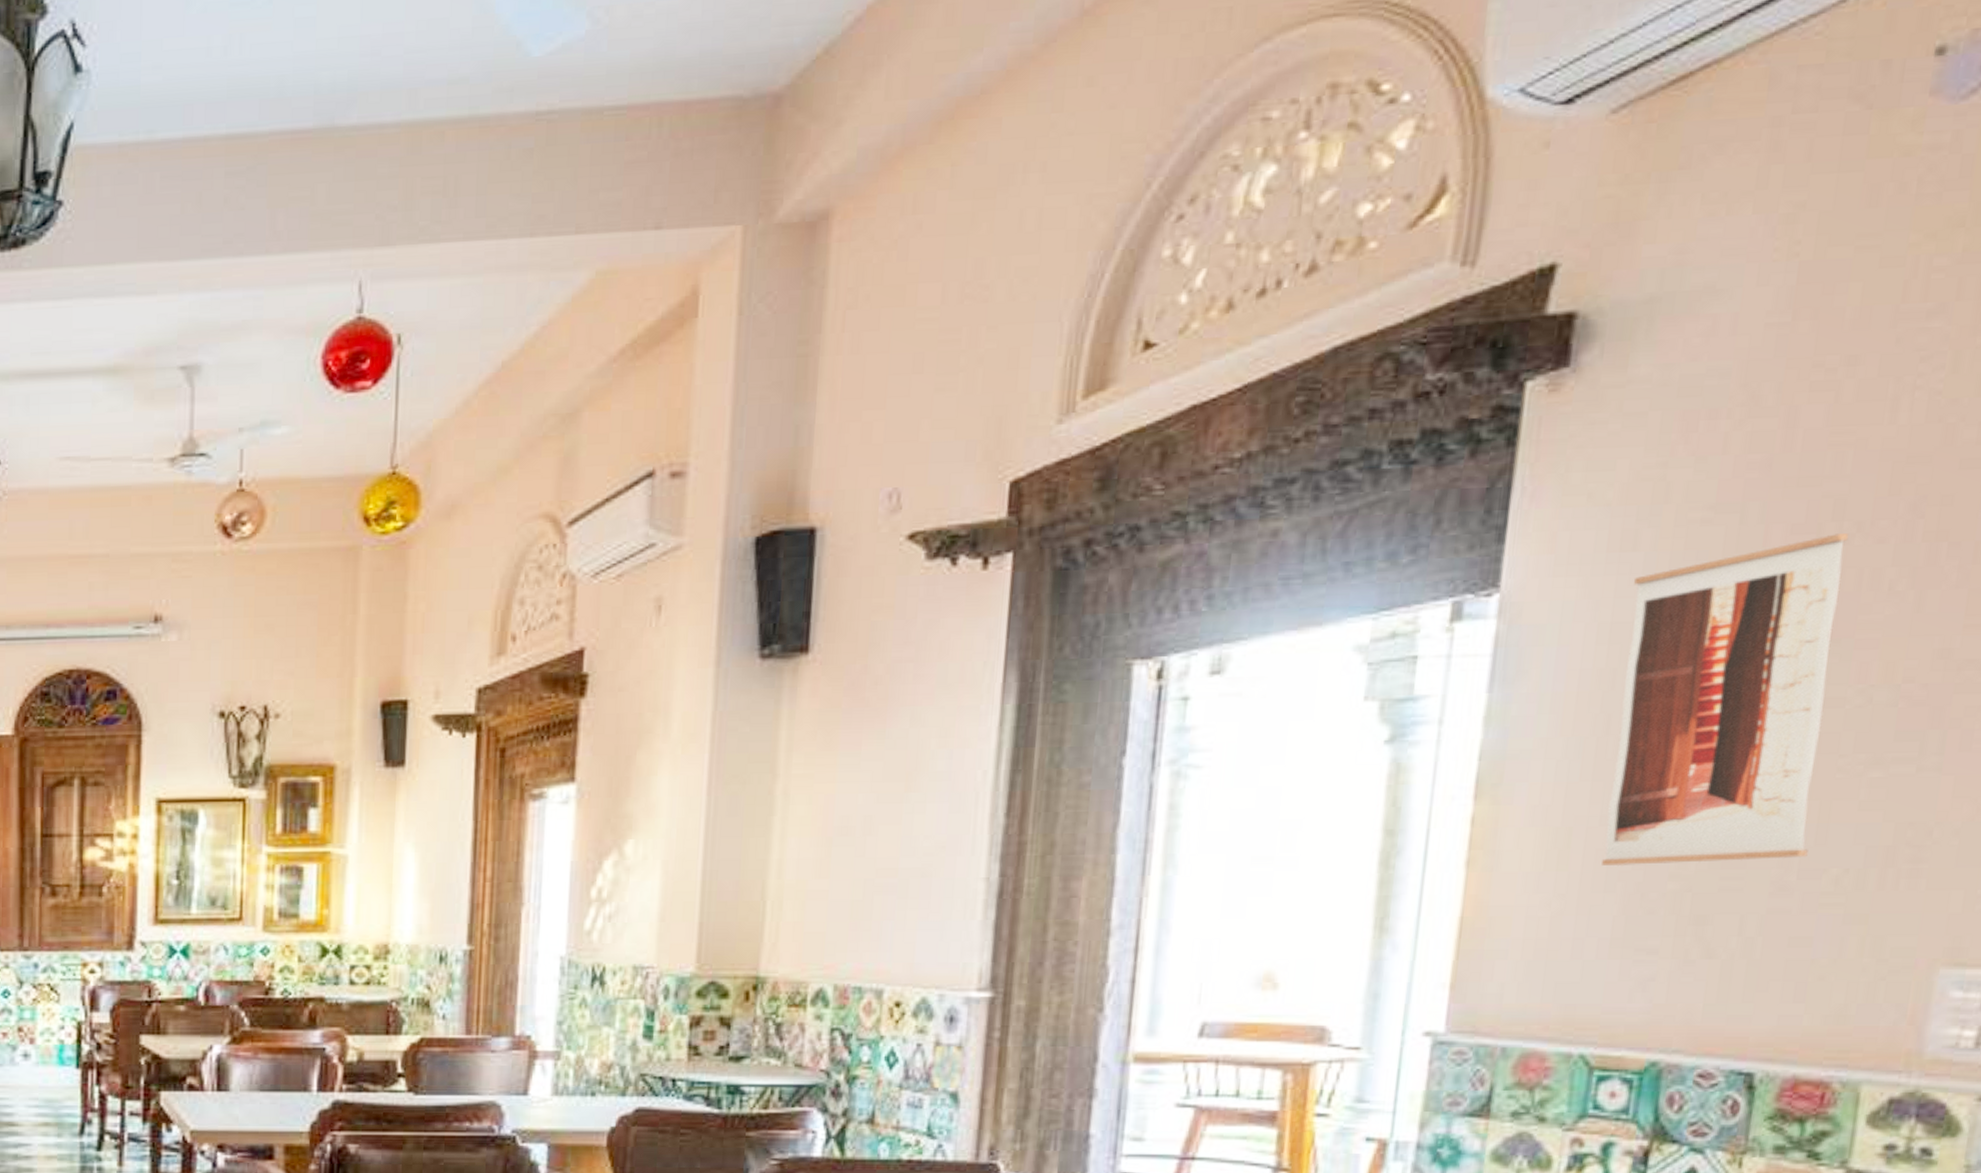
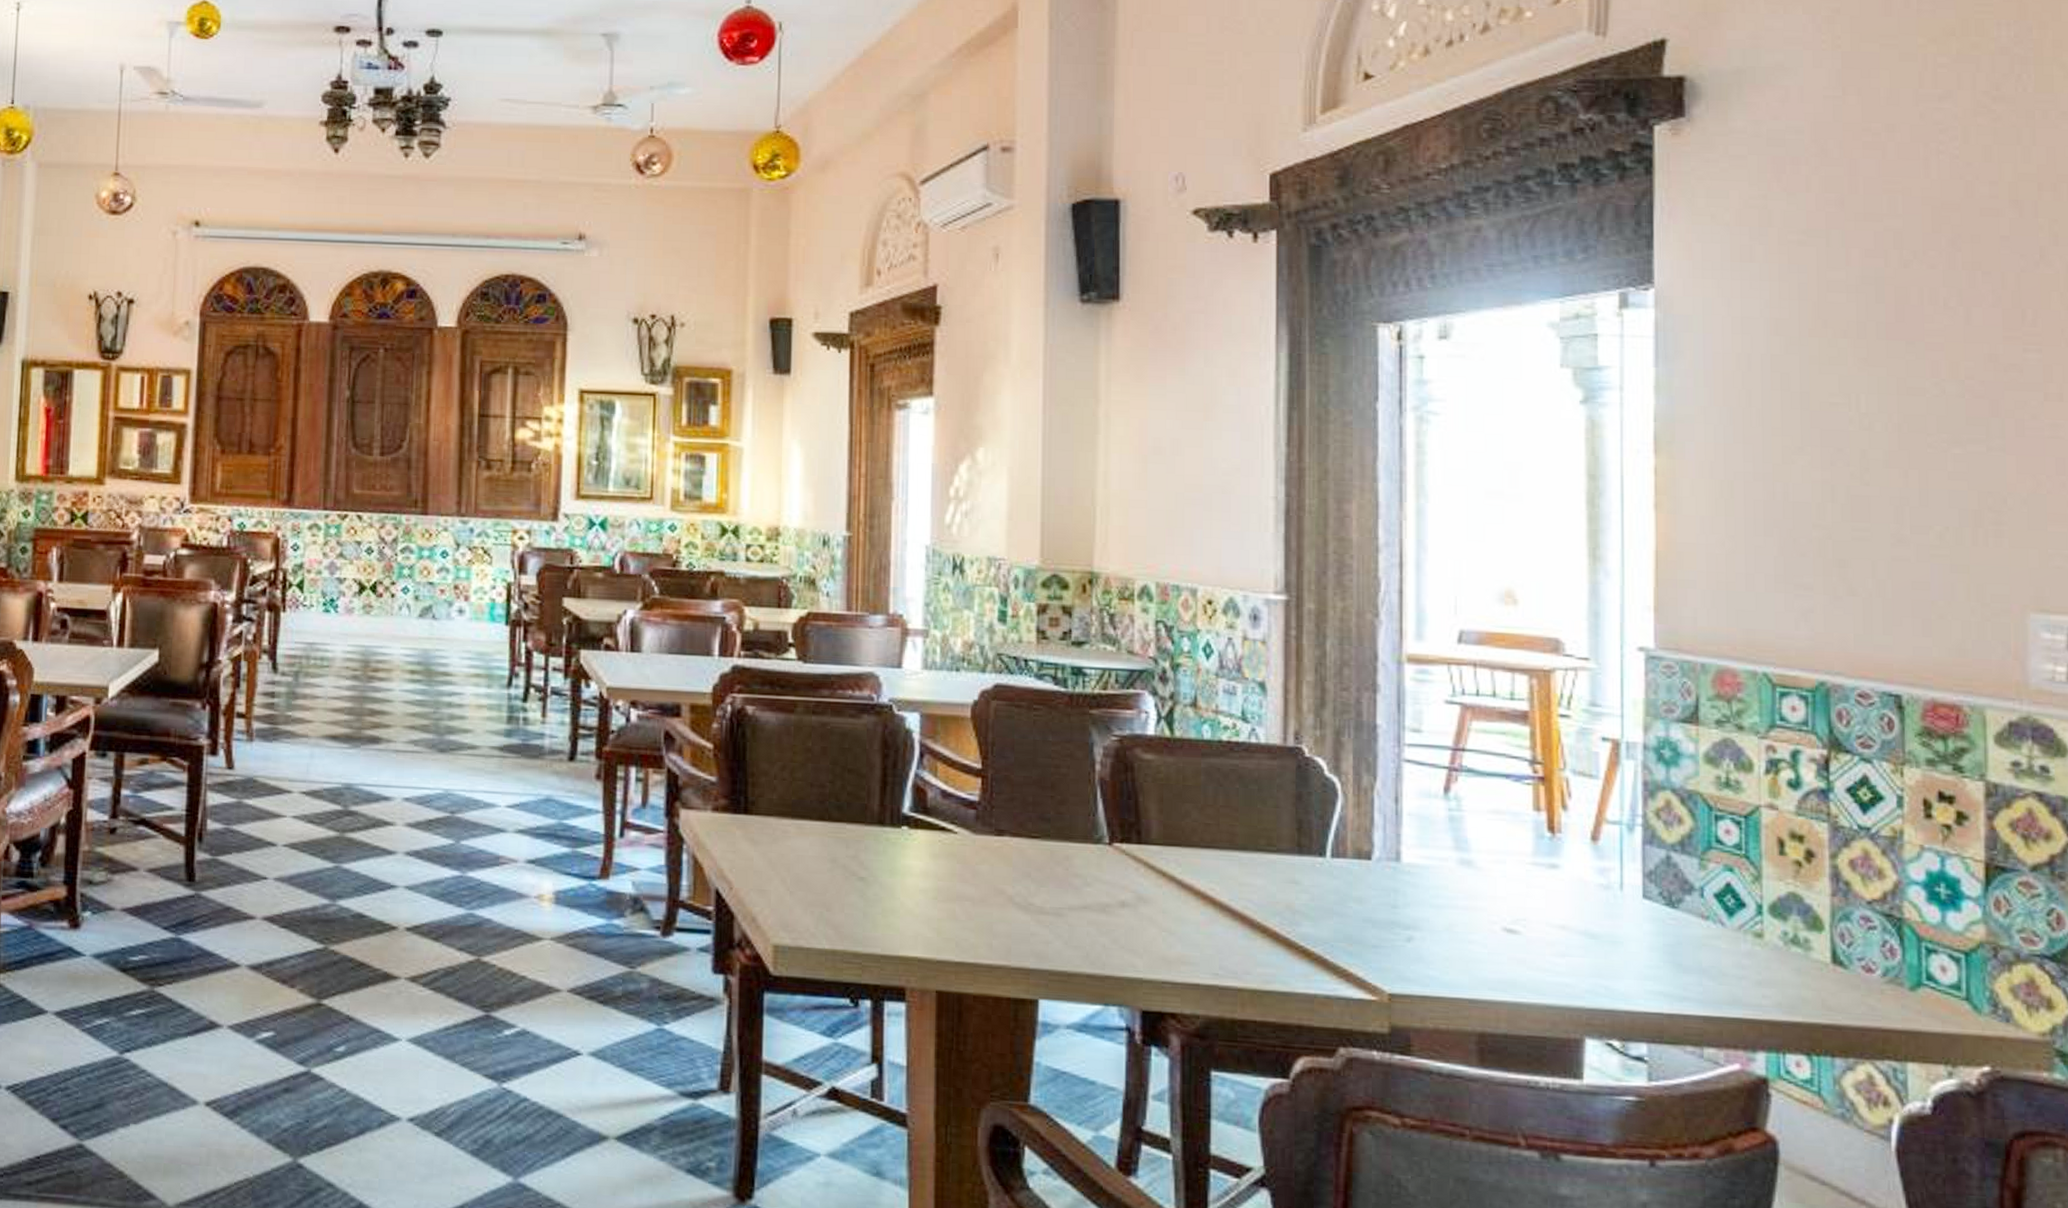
wall art: present [1602,533,1849,867] -> none [1755,259,1916,516]

